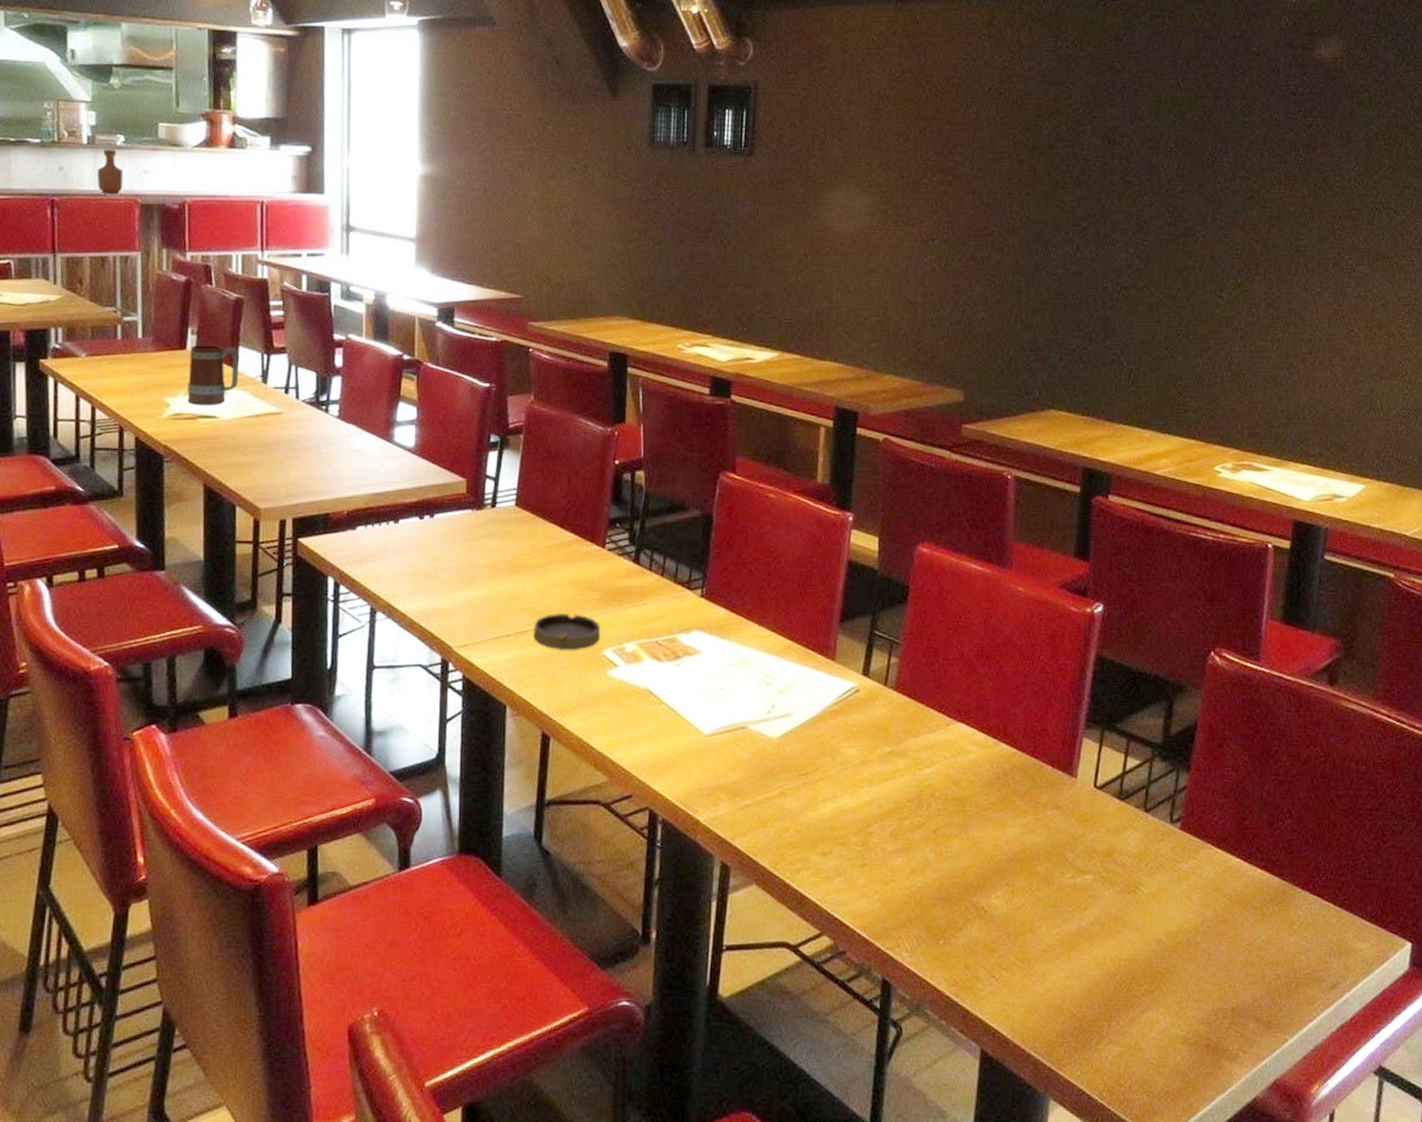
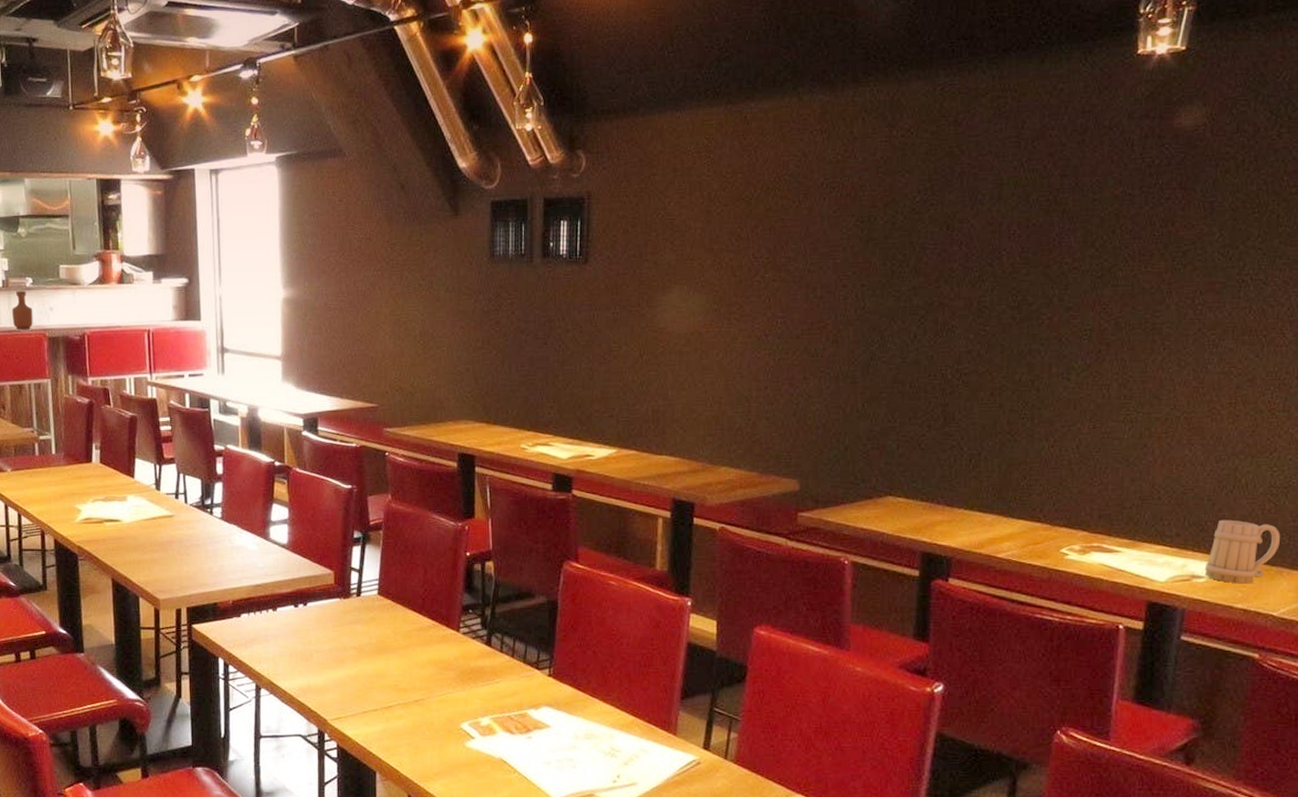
beer mug: present [187,345,240,406] -> none [95,458,136,511]
ashtray: present [533,614,600,650] -> none [398,691,457,723]
beer mug: none [1345,440,1412,504] -> present [1204,519,1281,584]

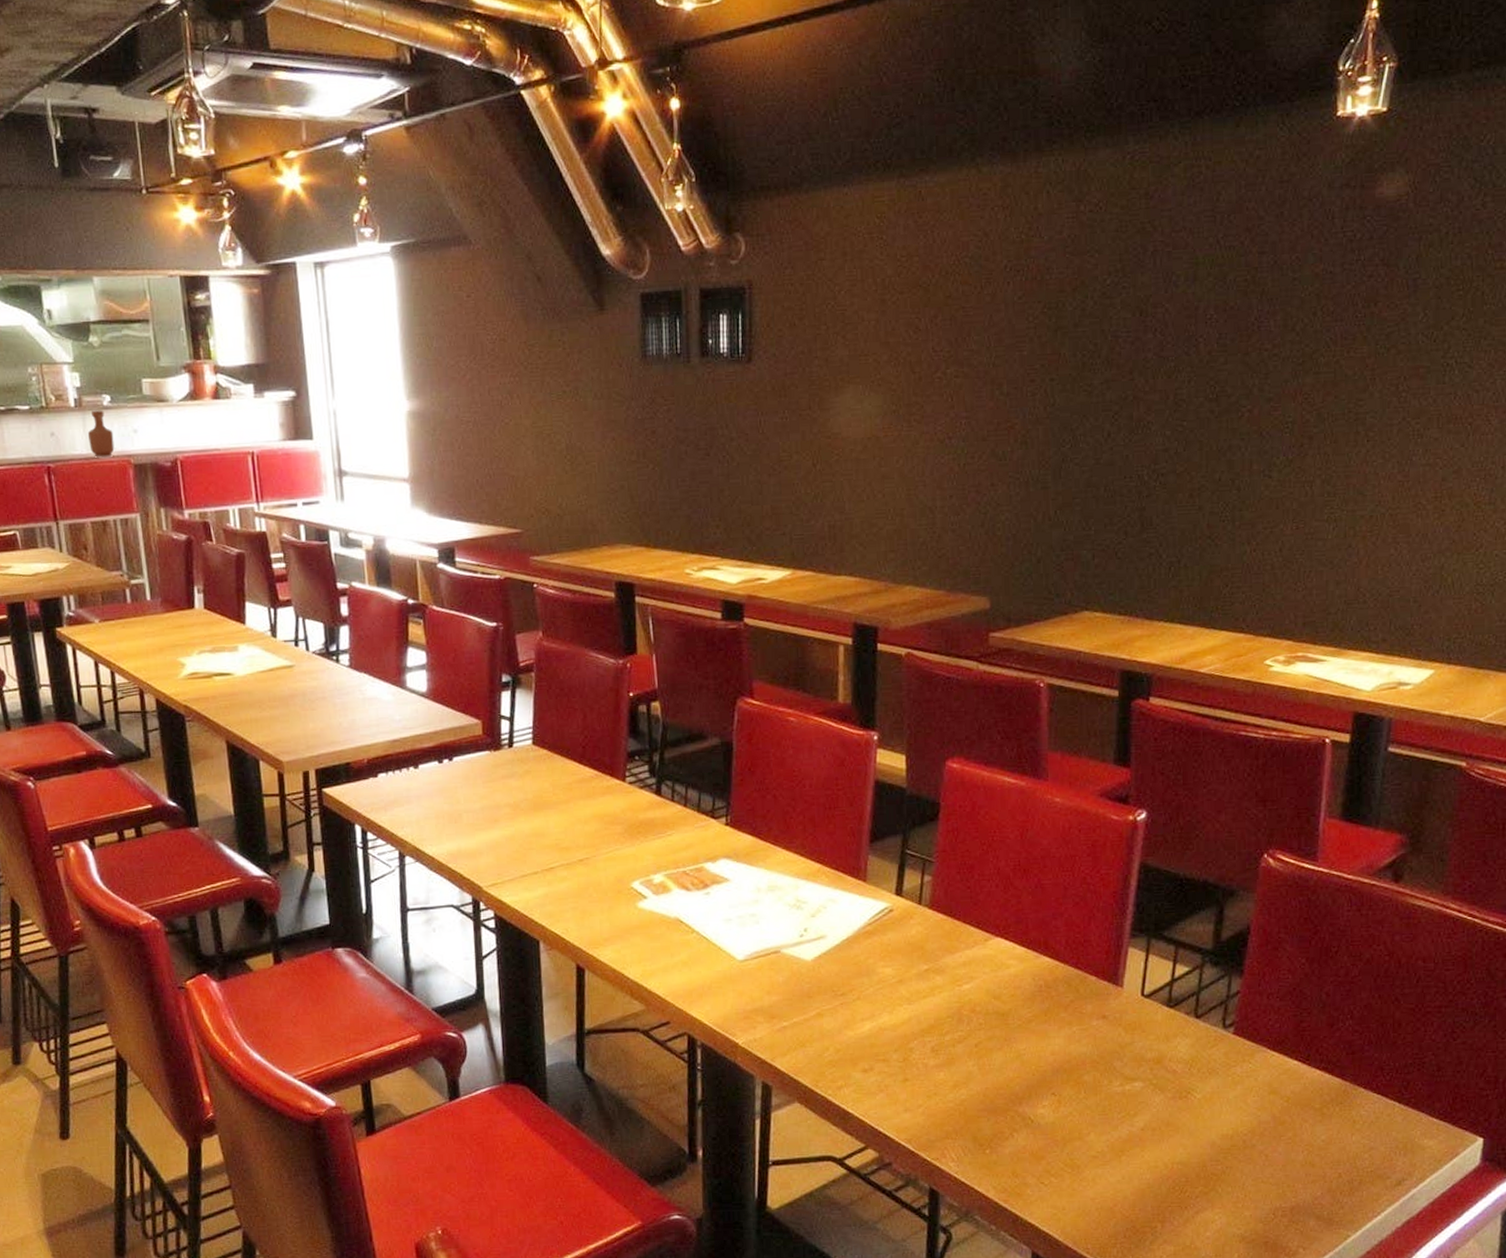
beer mug: present [1204,519,1281,584] -> none [1411,621,1487,689]

